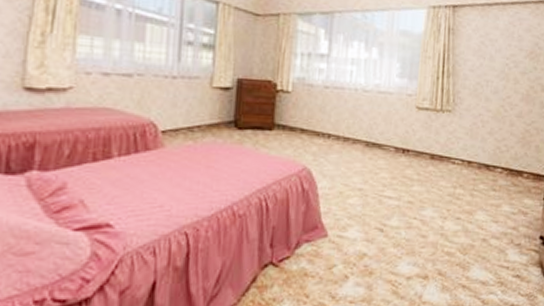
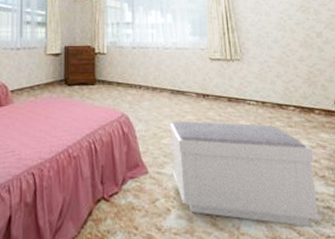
bench: none [355,178,513,295] -> present [170,120,322,226]

